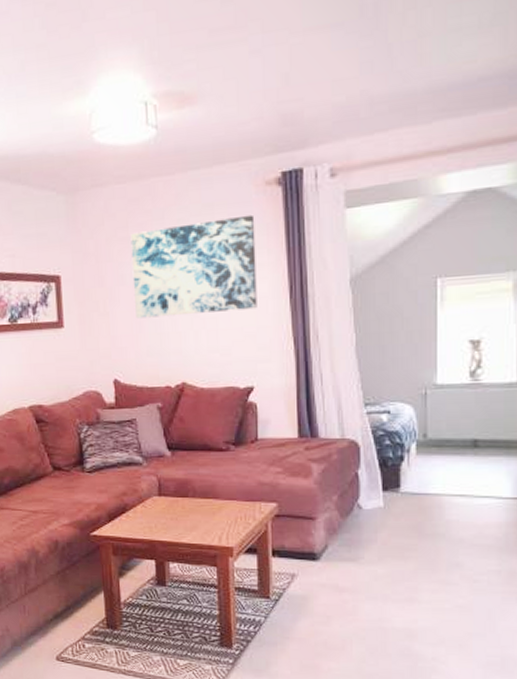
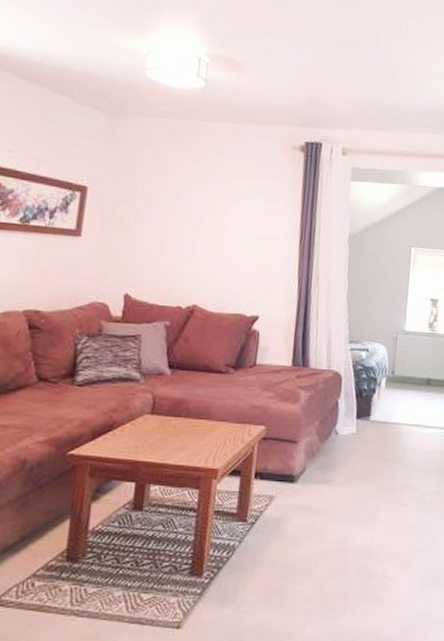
wall art: present [130,214,257,319] -> none [158,163,279,248]

